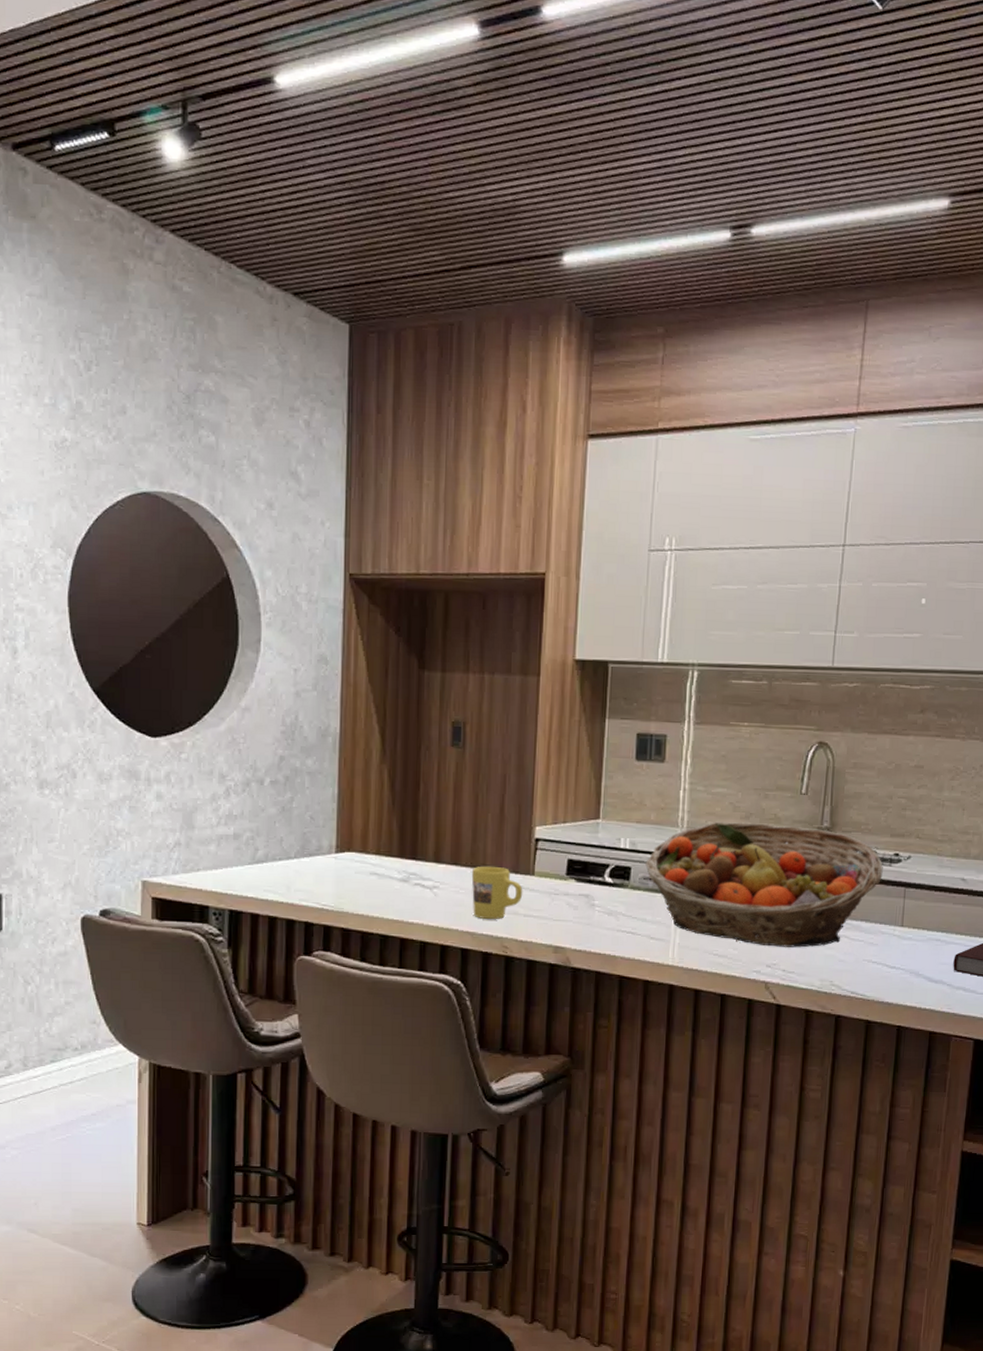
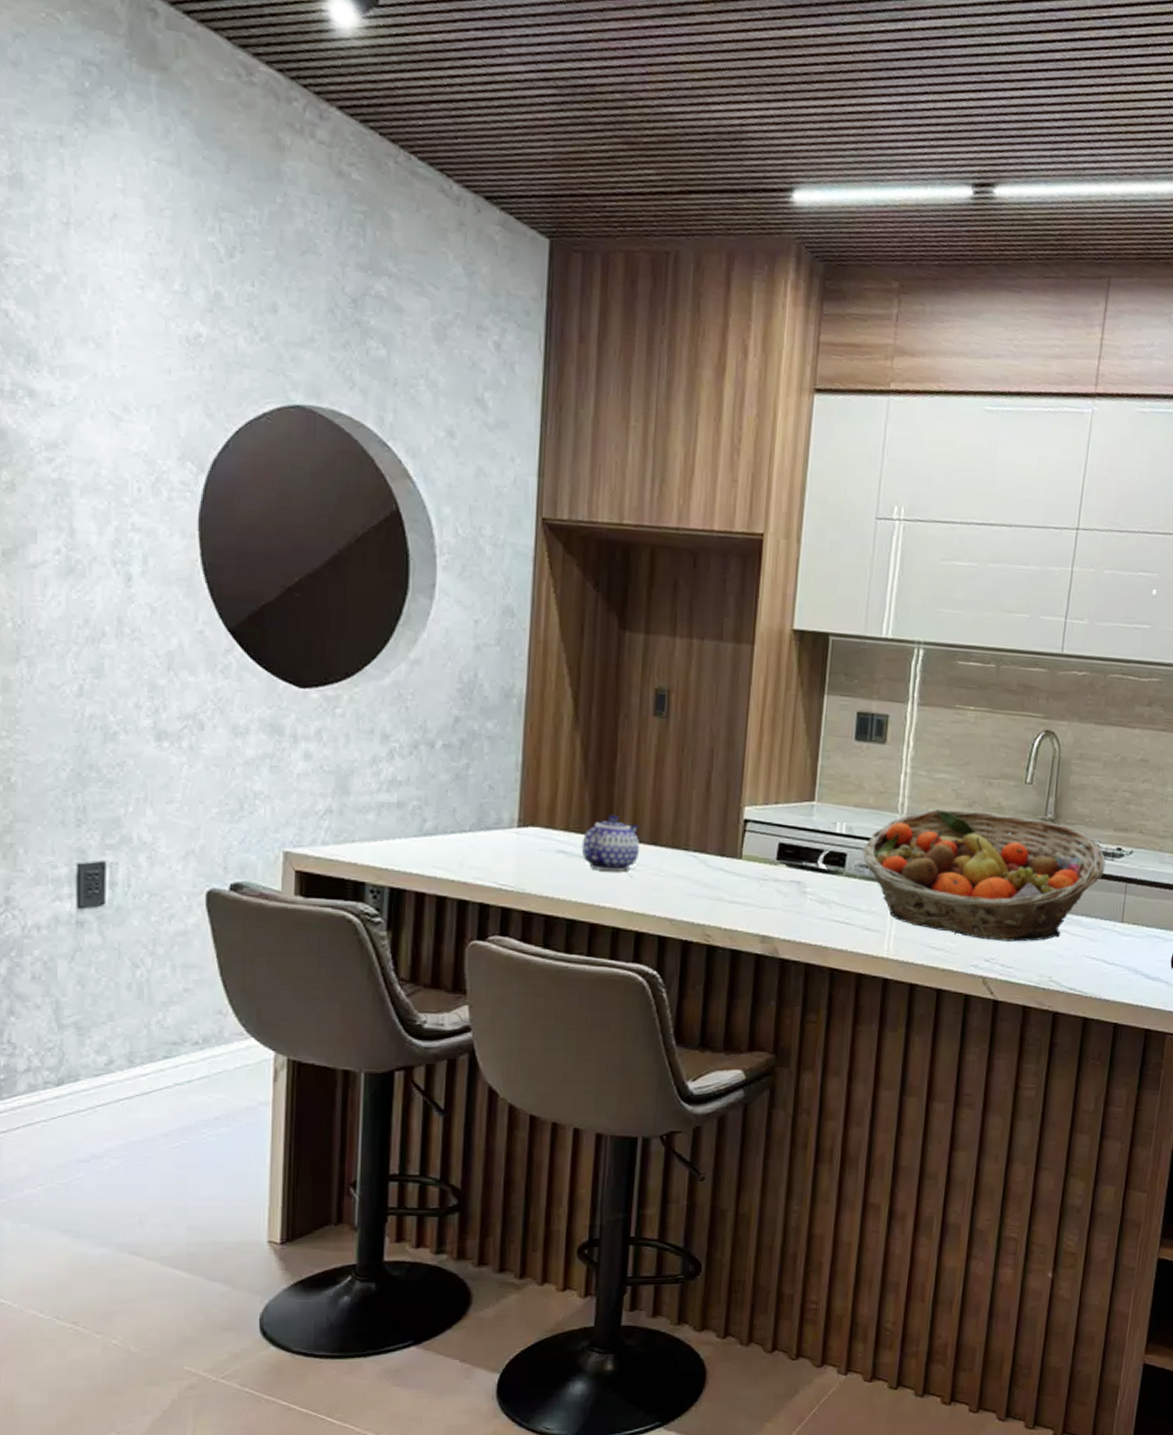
teapot: none [391,838,443,890] -> present [581,815,640,871]
mug: present [471,866,523,920] -> none [672,847,729,906]

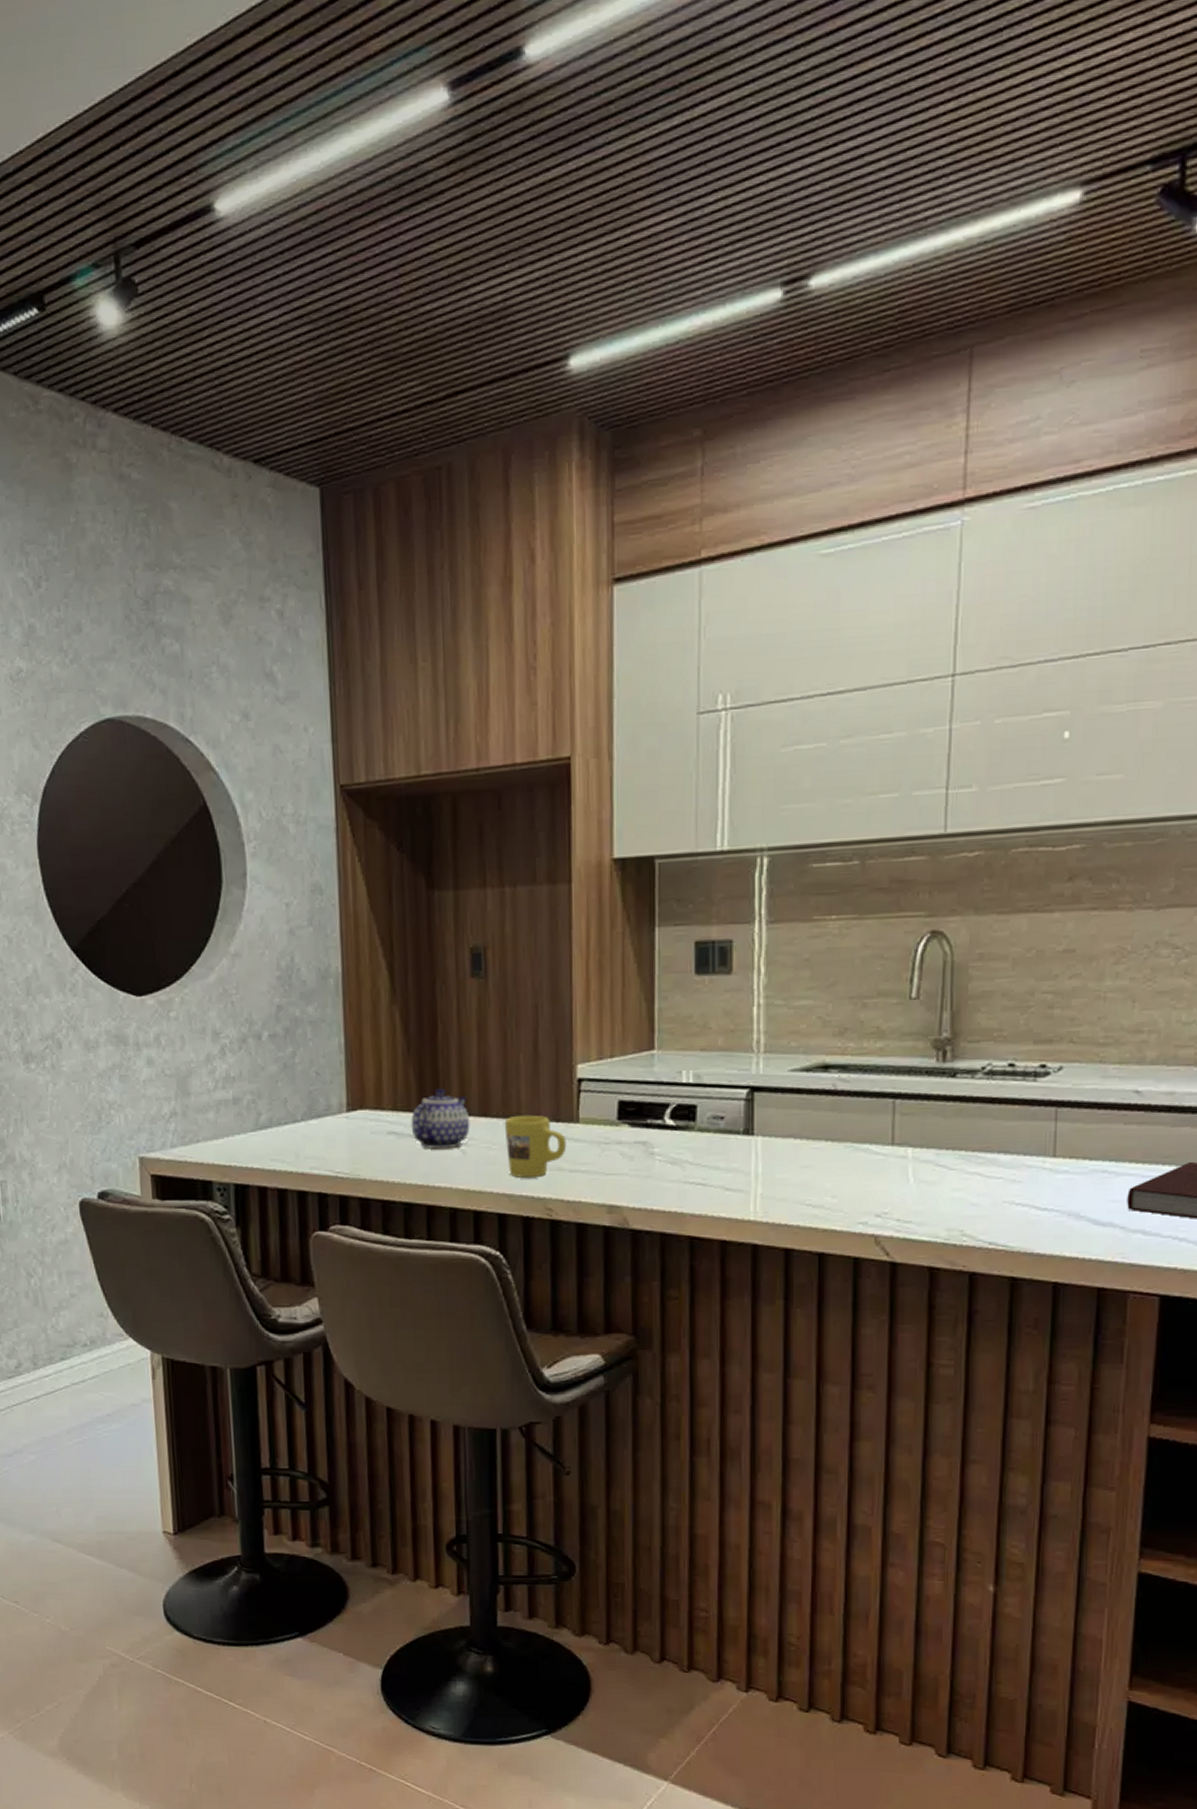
mug: none [672,847,729,906] -> present [504,1115,567,1179]
fruit basket: present [862,809,1106,942] -> none [714,1040,1025,1191]

